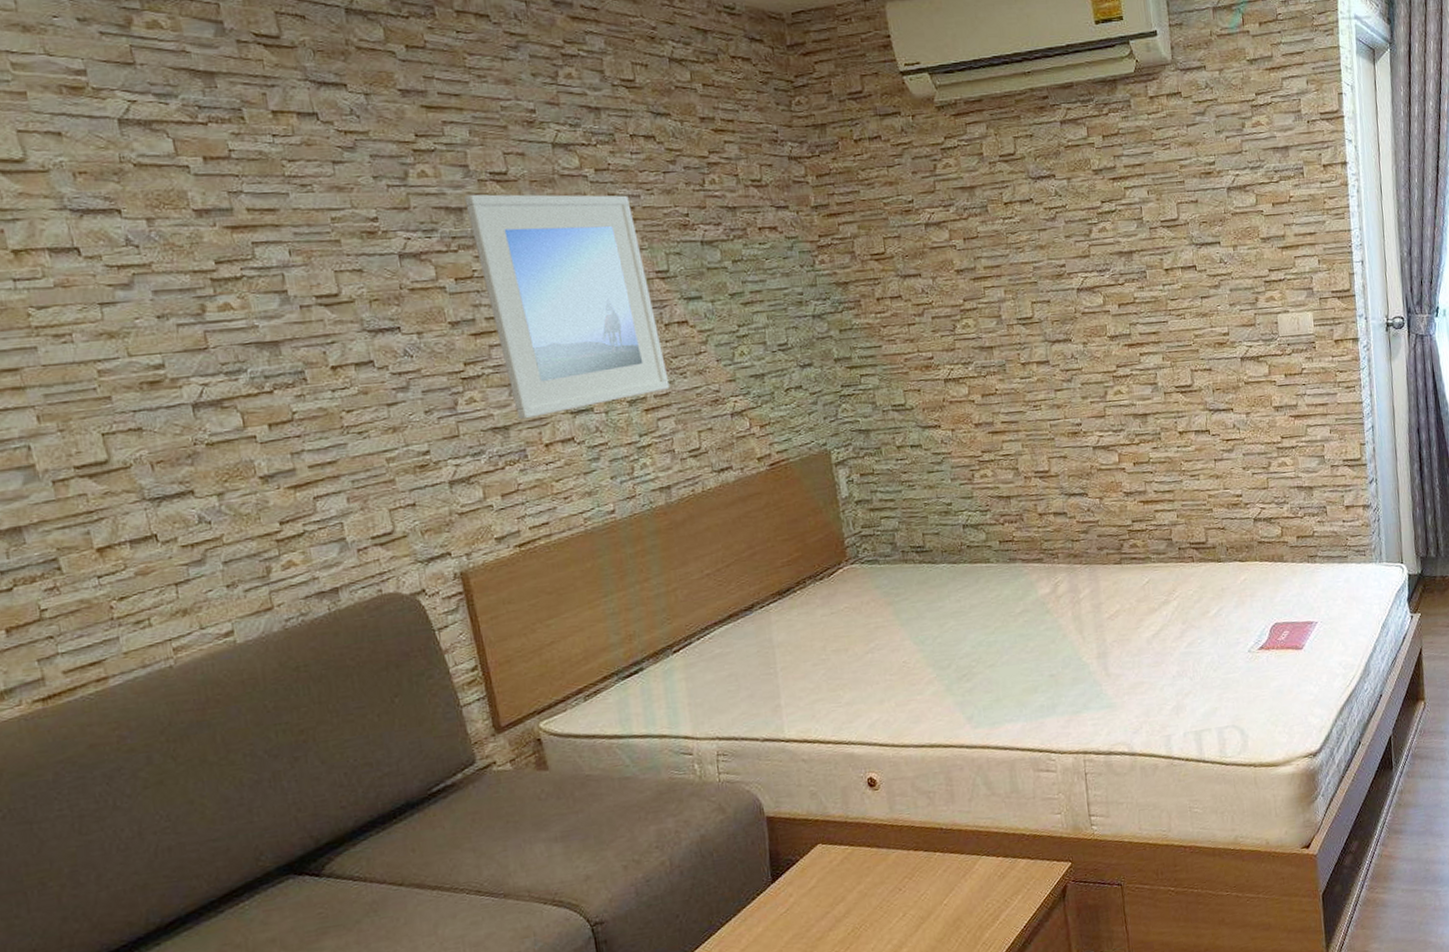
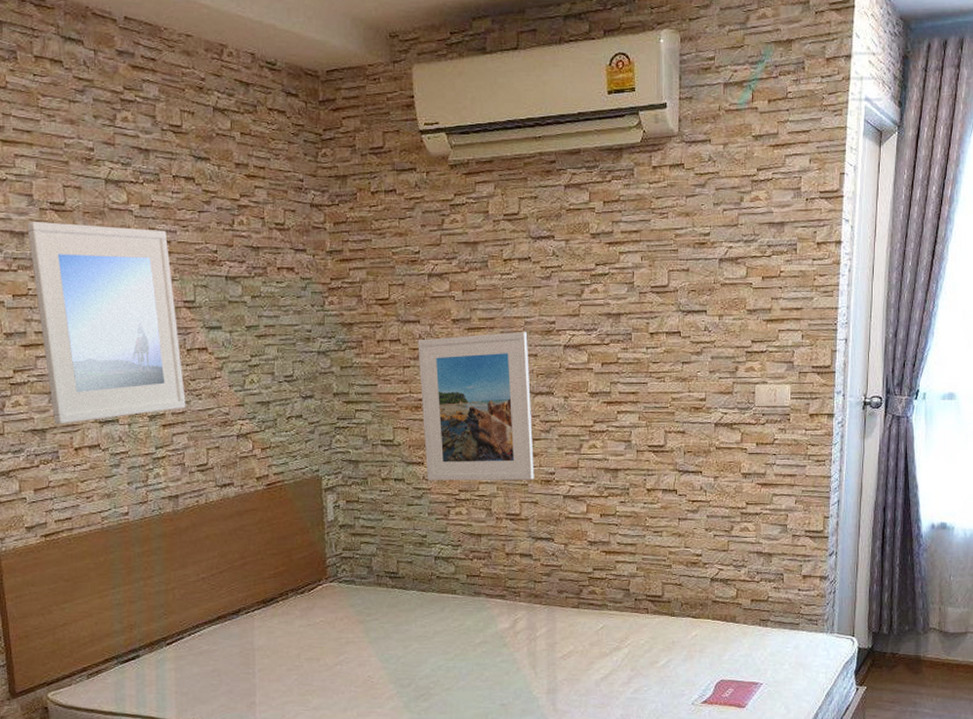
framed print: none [920,278,1061,445] -> present [417,332,534,481]

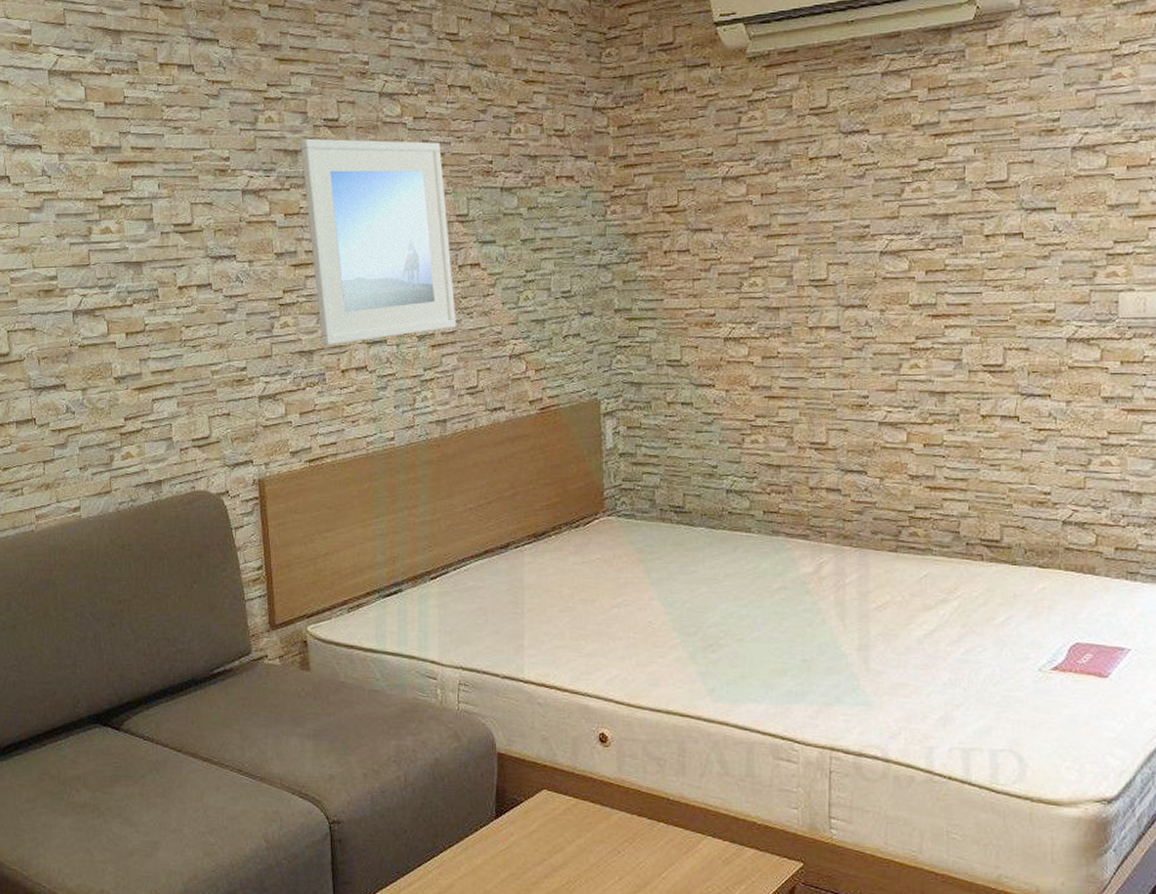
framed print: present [417,332,534,481] -> none [709,238,844,405]

